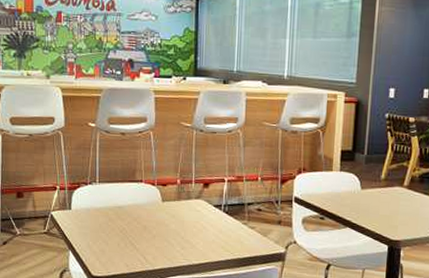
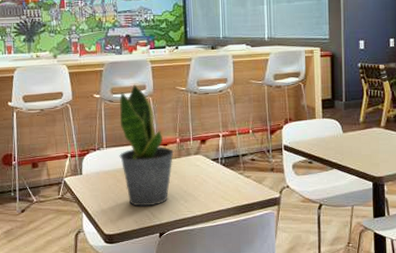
potted plant: none [113,115,173,250] -> present [119,84,174,207]

